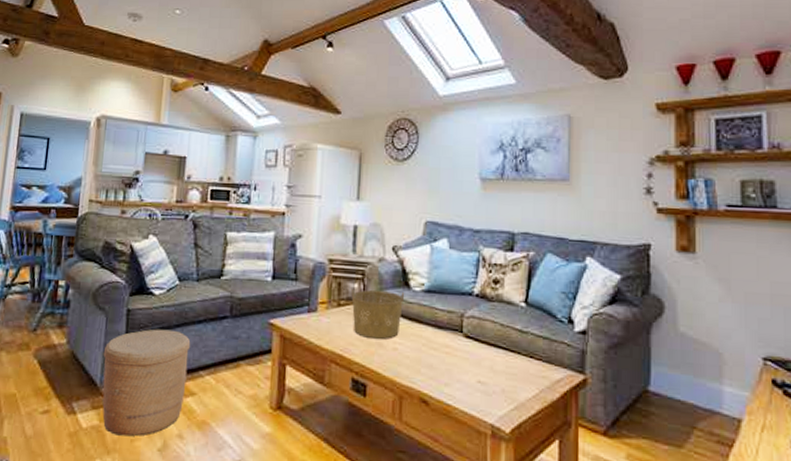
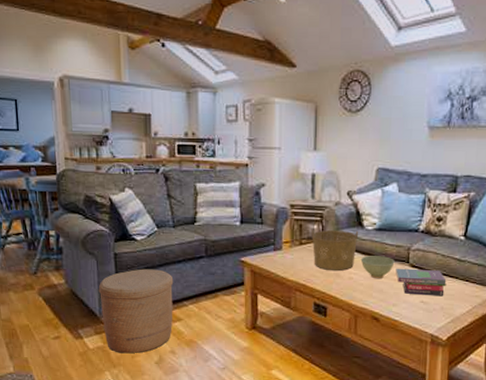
bowl: none [407,322,446,352] -> present [360,255,395,279]
books: none [447,338,507,376] -> present [395,268,447,297]

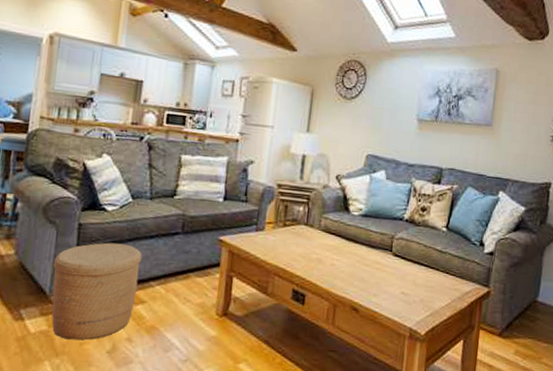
basket: present [312,230,359,271] -> none [296,212,345,256]
bowl: present [360,255,395,279] -> none [344,242,378,267]
books: present [395,268,447,297] -> none [378,256,428,288]

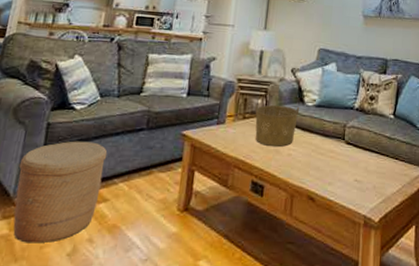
basket: none [296,212,345,256] -> present [255,104,300,147]

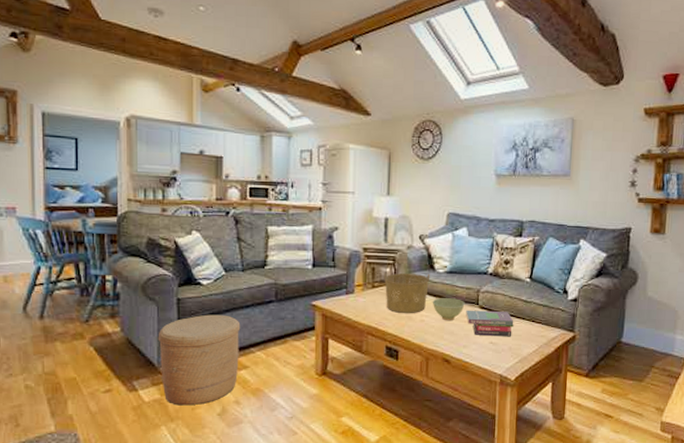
bowl: none [300,131,332,156] -> present [432,298,465,321]
books: none [332,145,378,175] -> present [466,310,514,337]

